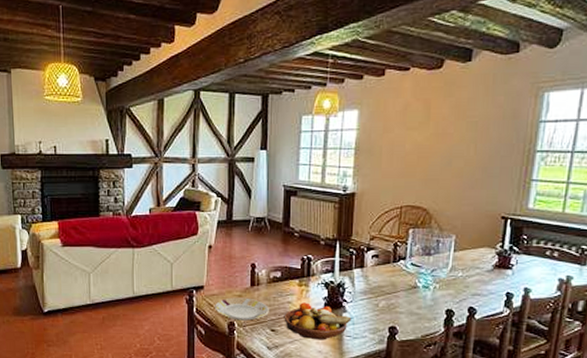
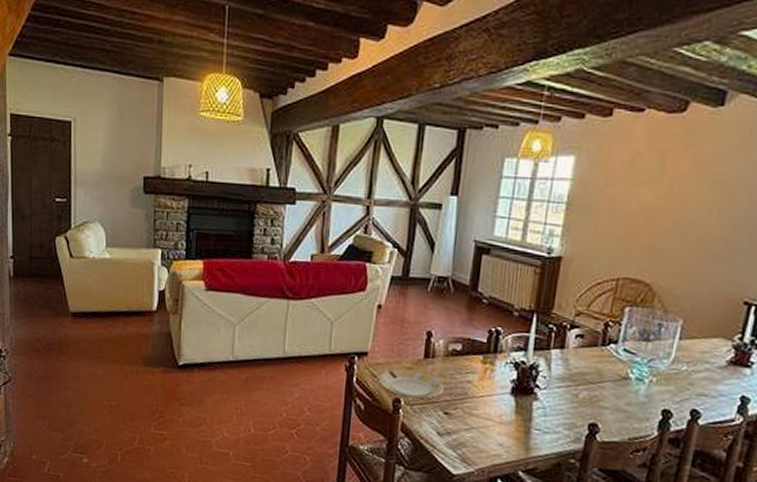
fruit bowl: present [284,302,352,340] -> none [460,383,544,432]

